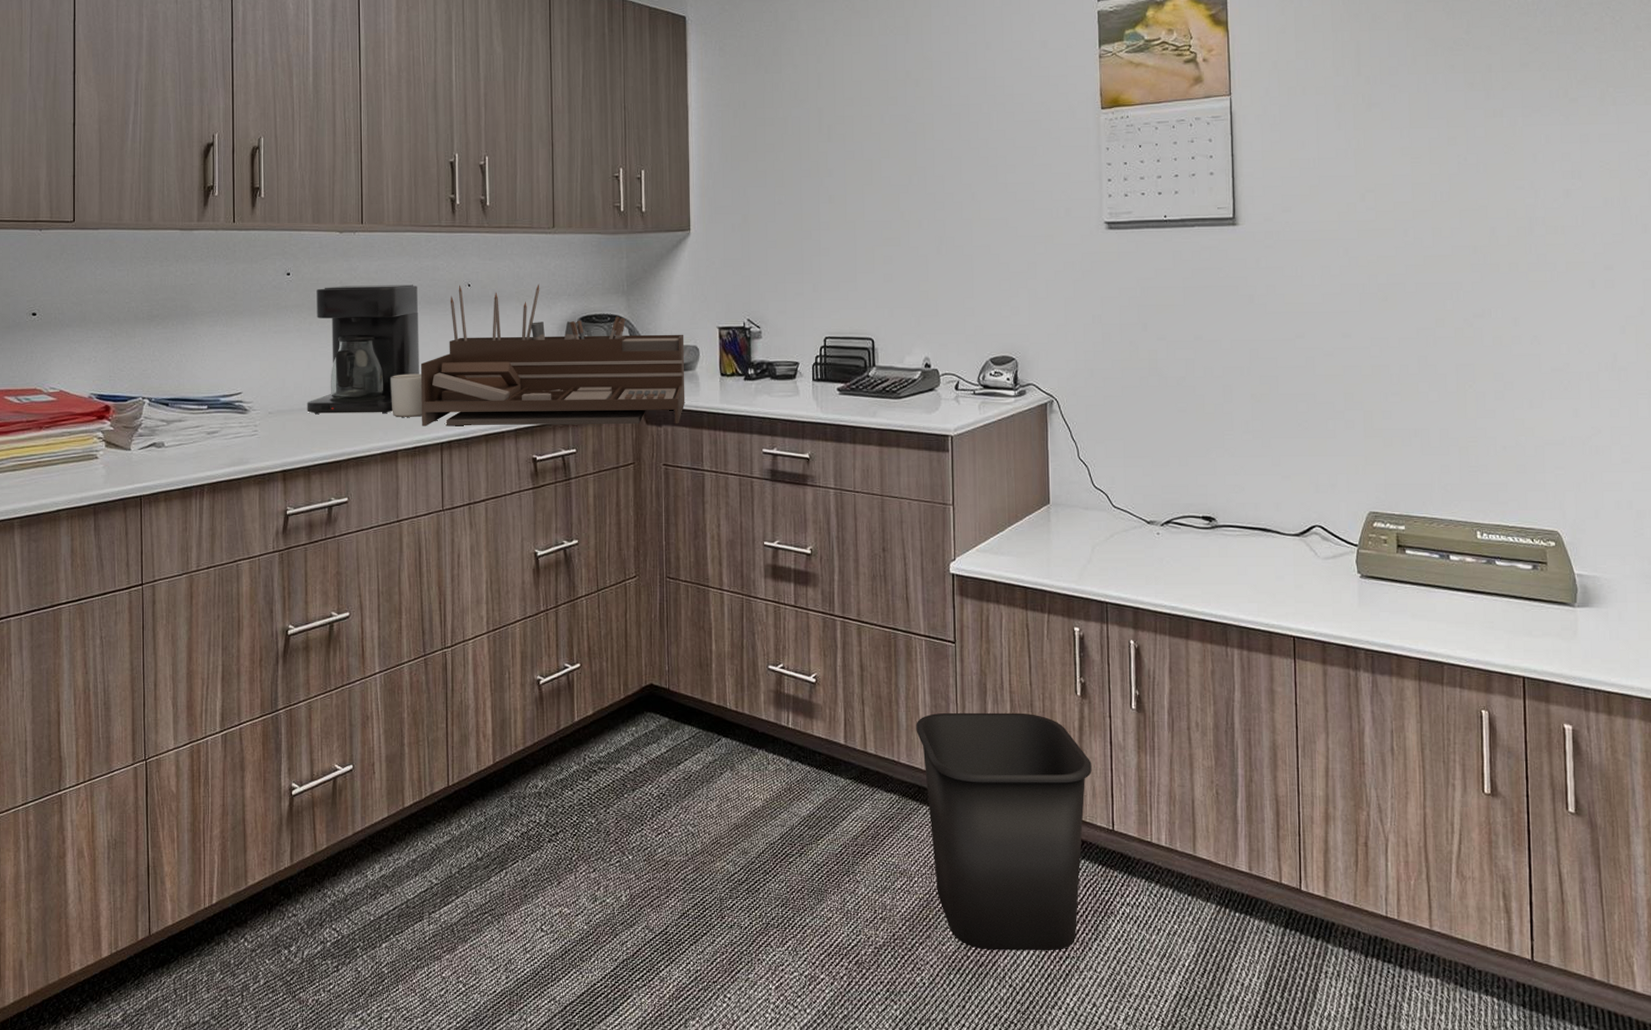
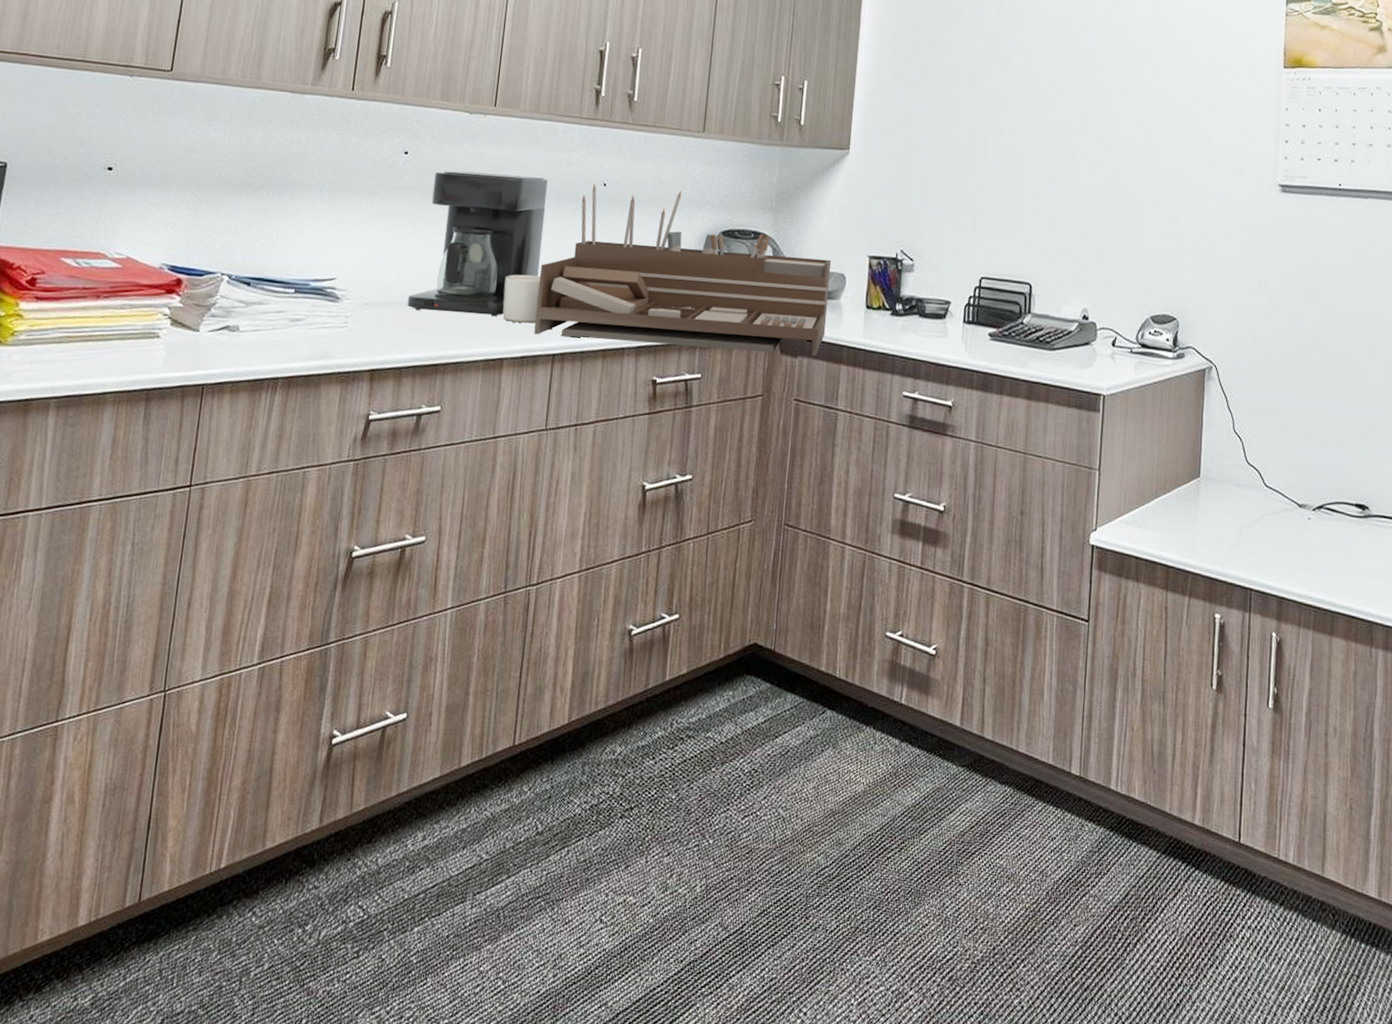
waste bin: present [916,712,1092,950] -> none [1038,698,1222,976]

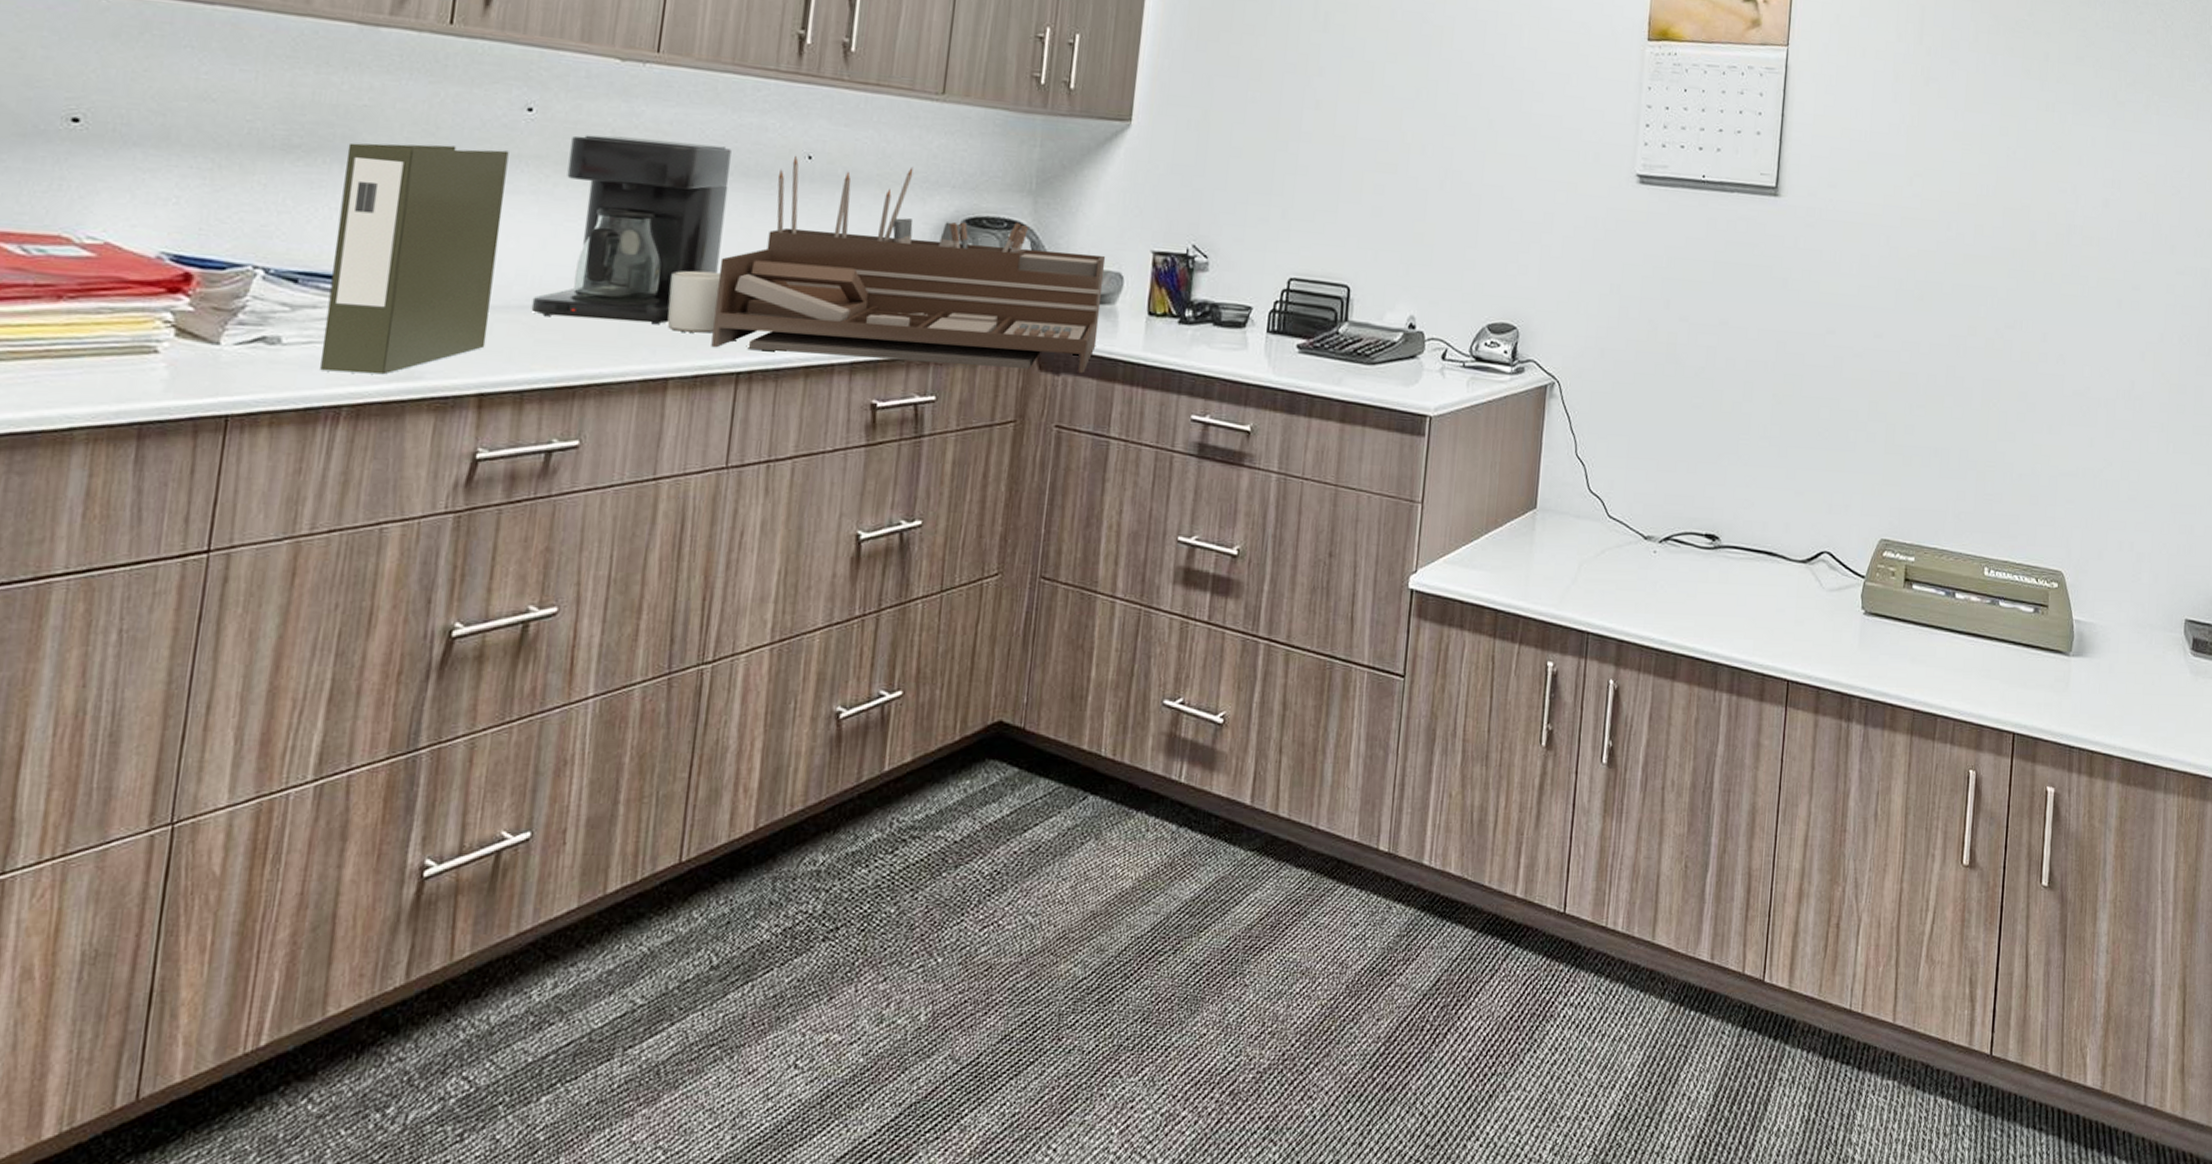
binder: none [264,181,392,355] -> present [320,143,509,375]

